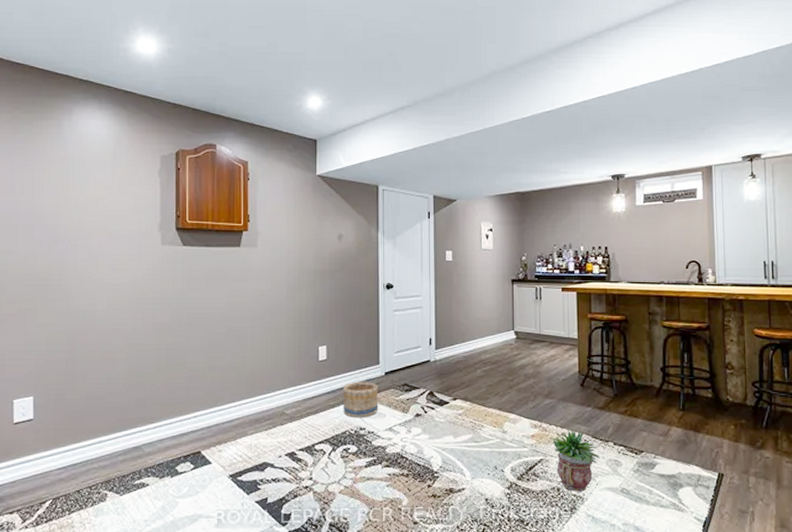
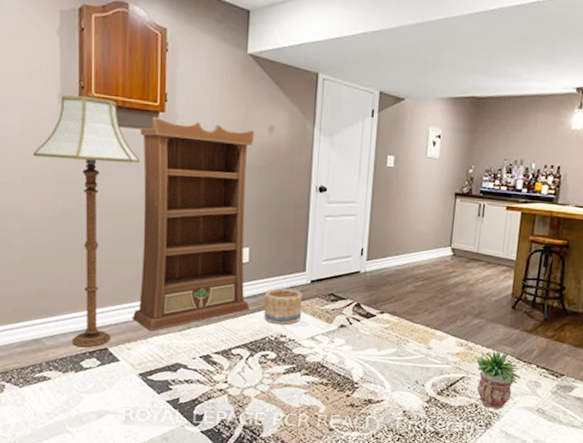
floor lamp: none [136,219,228,452] -> present [32,91,141,348]
bookcase: none [222,235,330,432] -> present [131,116,255,331]

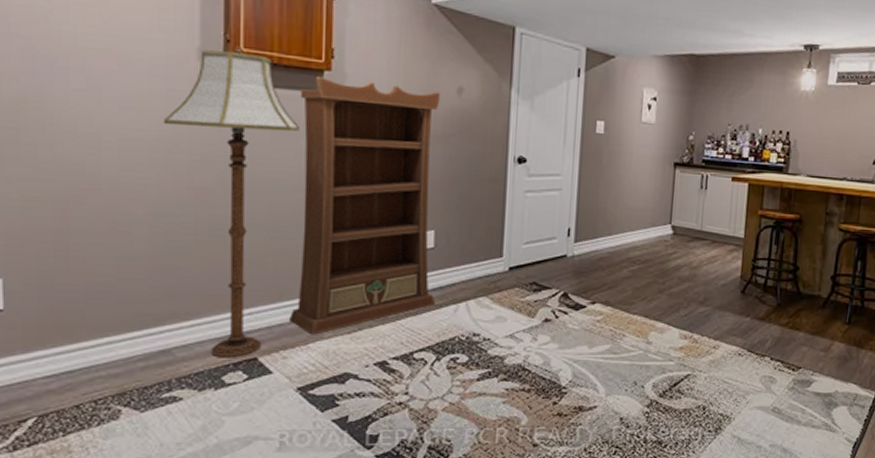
basket: present [264,287,303,325] -> none [452,276,500,322]
potted plant: present [474,349,522,410] -> none [700,341,755,412]

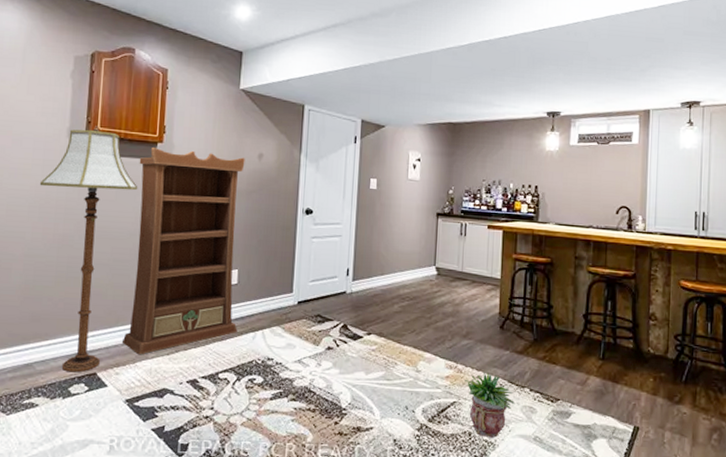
potted plant: none [700,341,755,412] -> present [465,372,516,439]

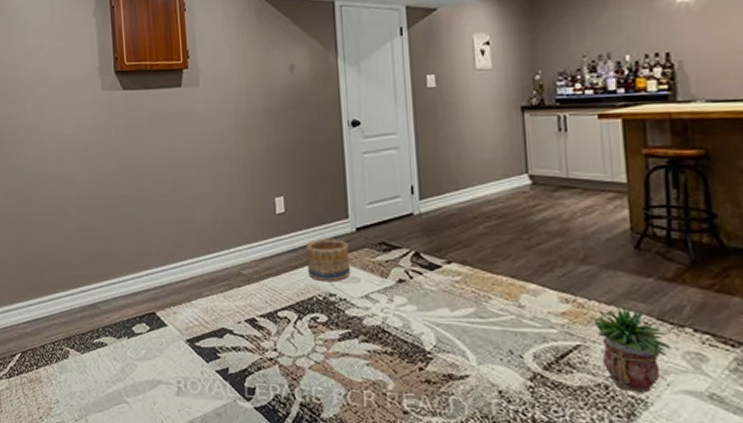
floor lamp: present [39,126,138,373] -> none [80,61,170,312]
bookcase: present [121,146,245,355] -> none [167,72,292,293]
basket: none [251,309,290,348] -> present [305,238,350,282]

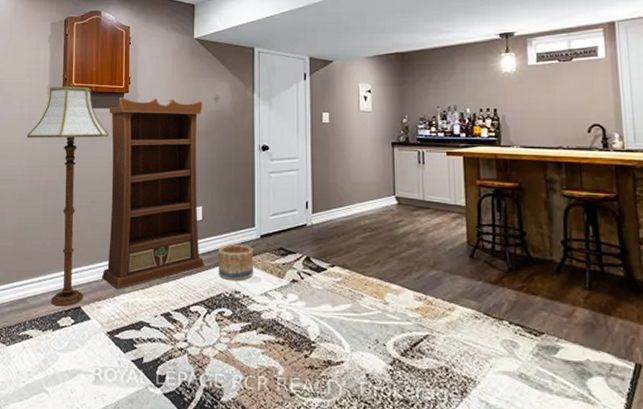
floor lamp: none [80,61,170,312] -> present [26,82,109,307]
bookcase: none [167,72,292,293] -> present [101,97,205,290]
potted plant: present [589,306,673,395] -> none [436,303,494,375]

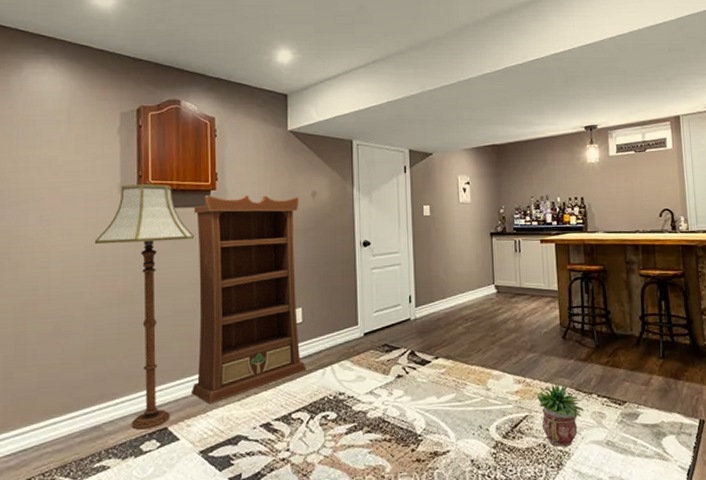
basket: present [217,243,254,281] -> none [319,343,358,383]
potted plant: none [436,303,494,375] -> present [534,383,585,448]

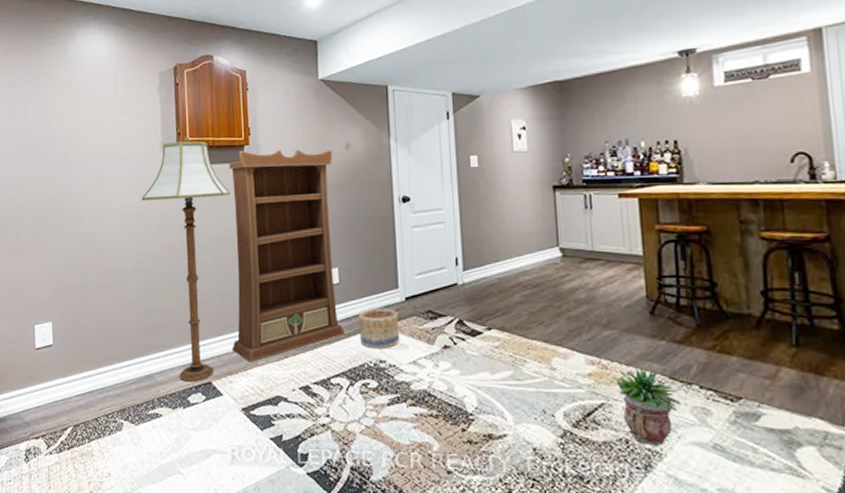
basket: none [319,343,358,383] -> present [357,307,399,349]

